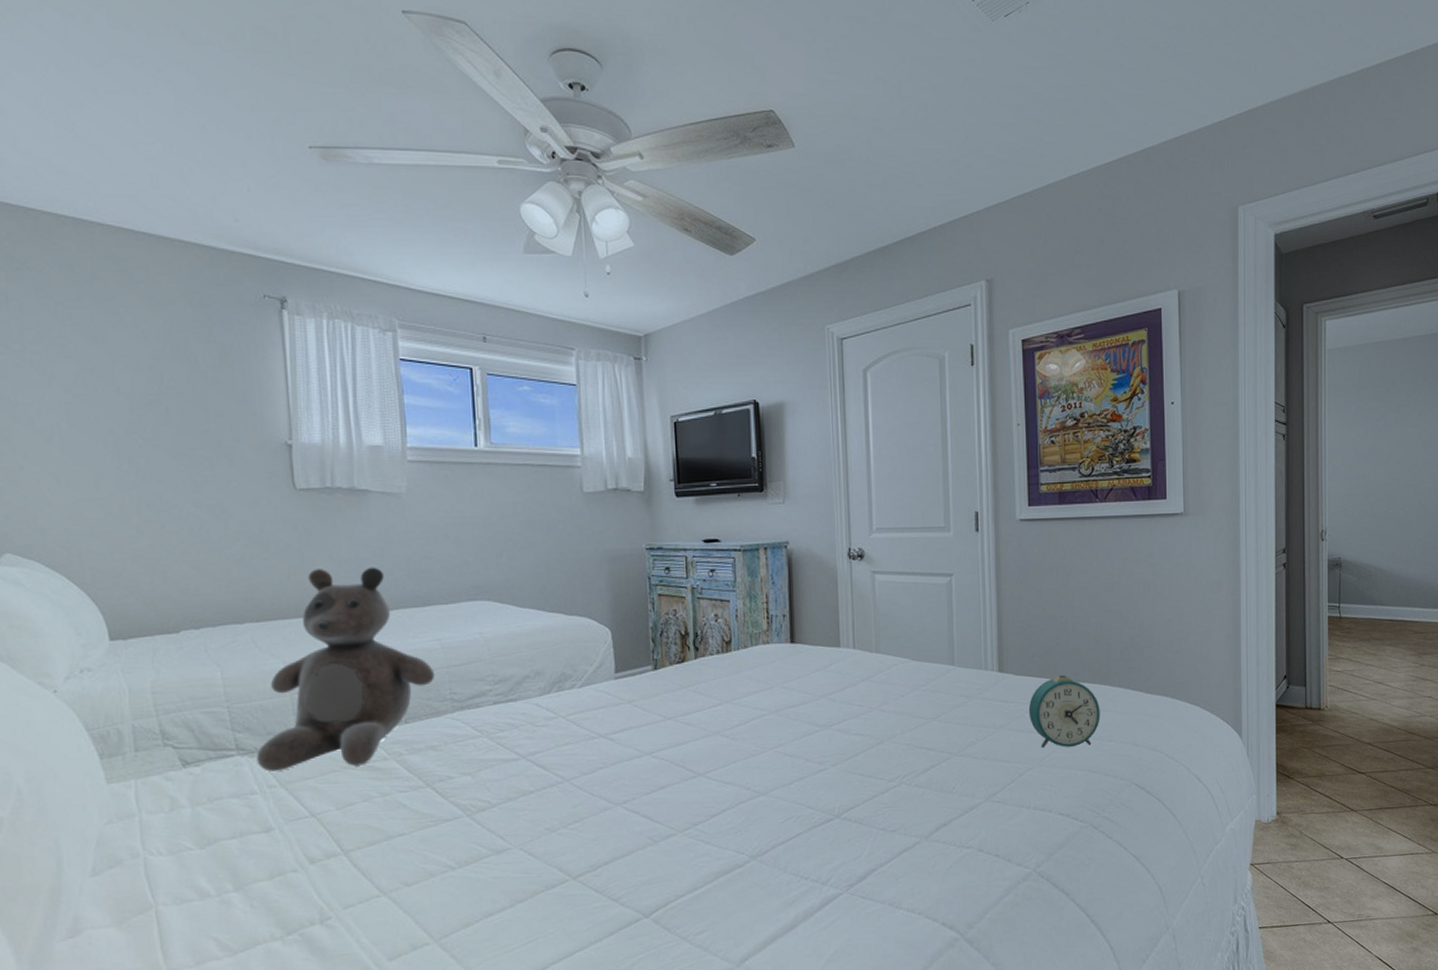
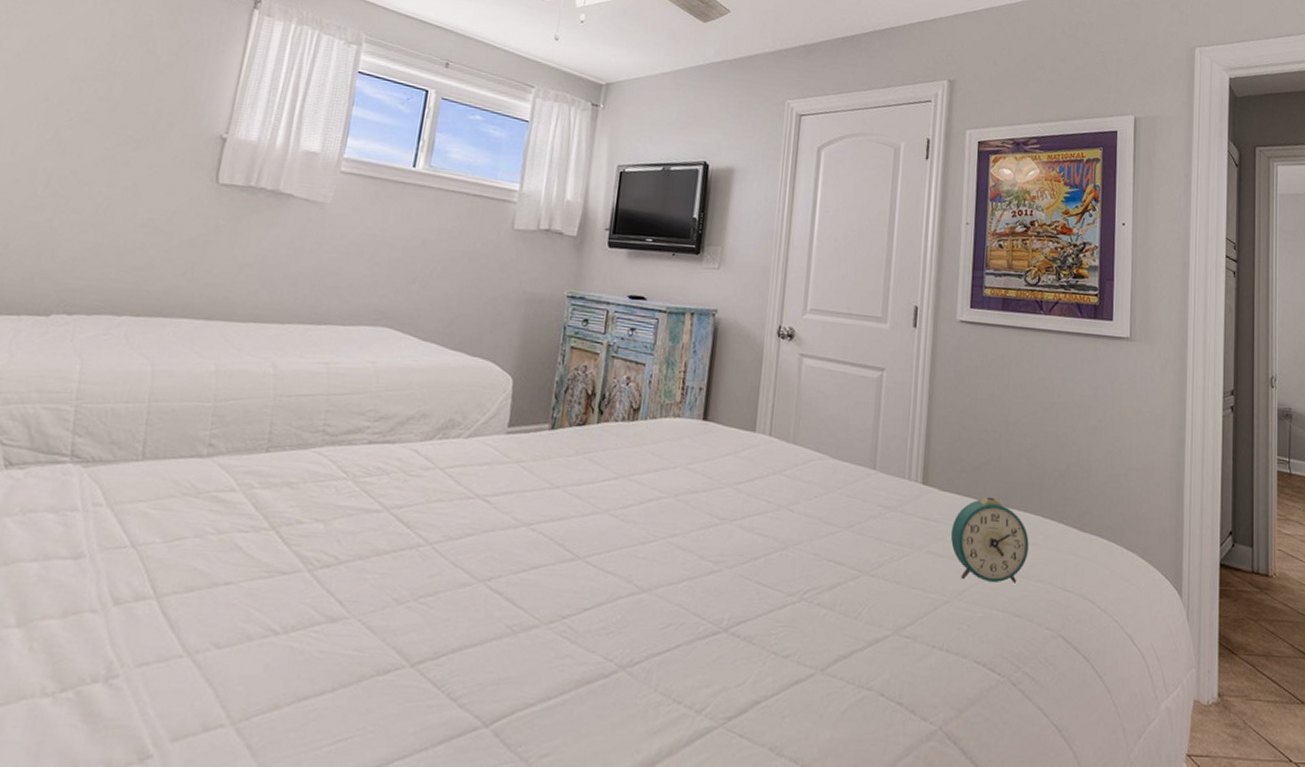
stuffed animal: present [256,567,436,772] -> none [89,268,313,494]

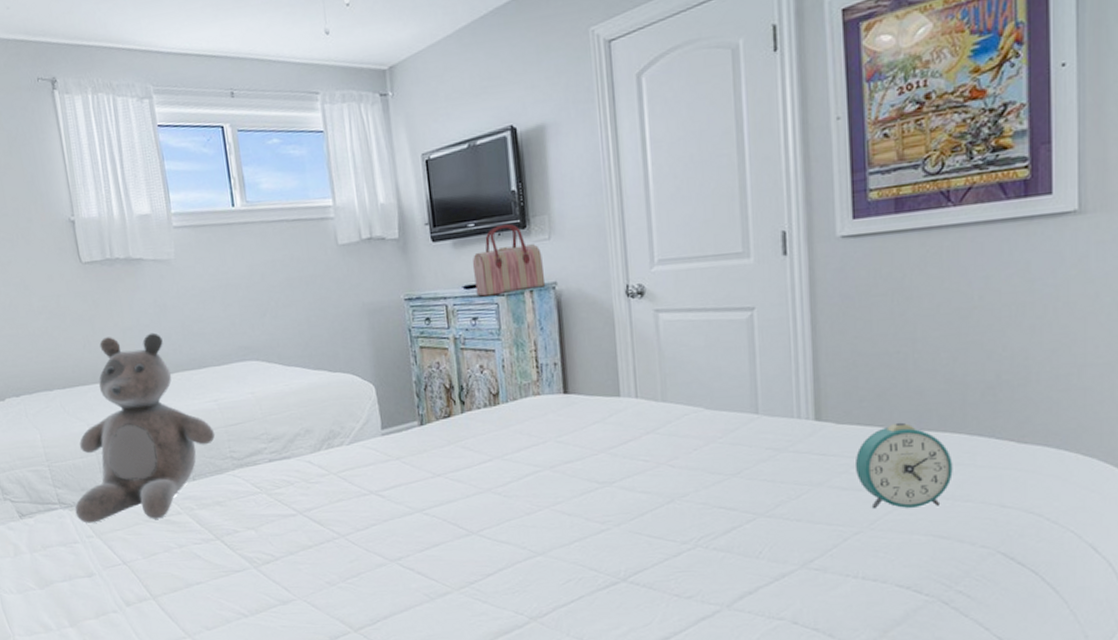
stuffed animal: none [89,268,313,494] -> present [74,332,216,523]
handbag: none [640,246,709,313] -> present [472,224,546,297]

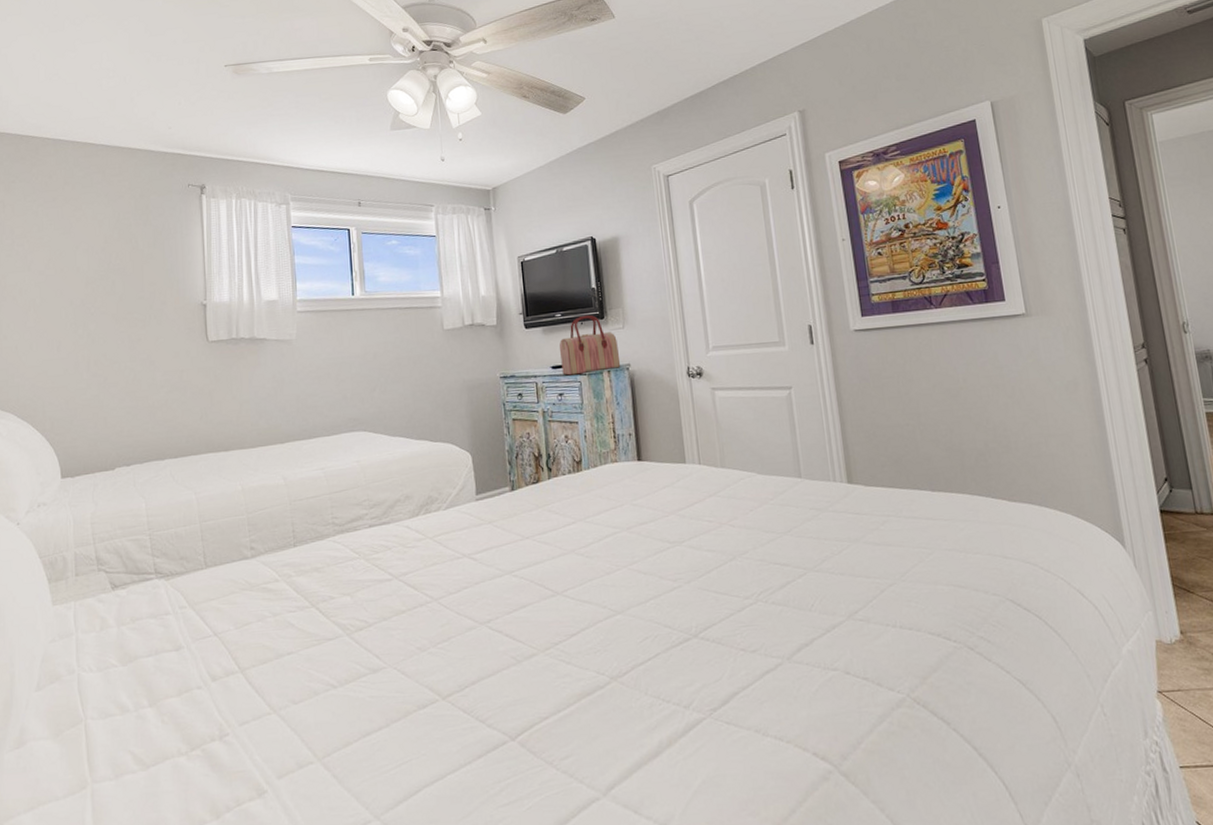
stuffed animal: present [74,332,216,523] -> none [171,405,320,593]
alarm clock: present [854,422,953,510] -> none [883,484,963,563]

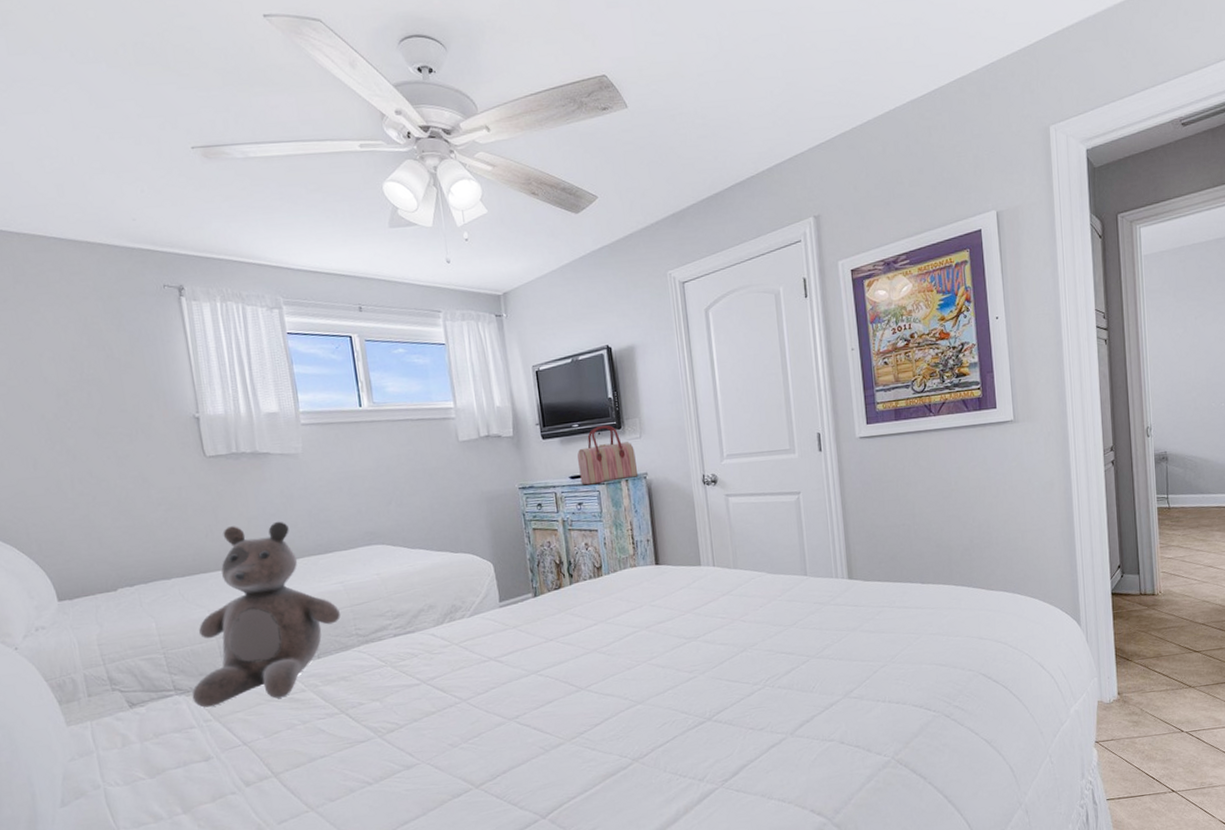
stuffed animal: none [171,405,320,593] -> present [191,521,341,708]

